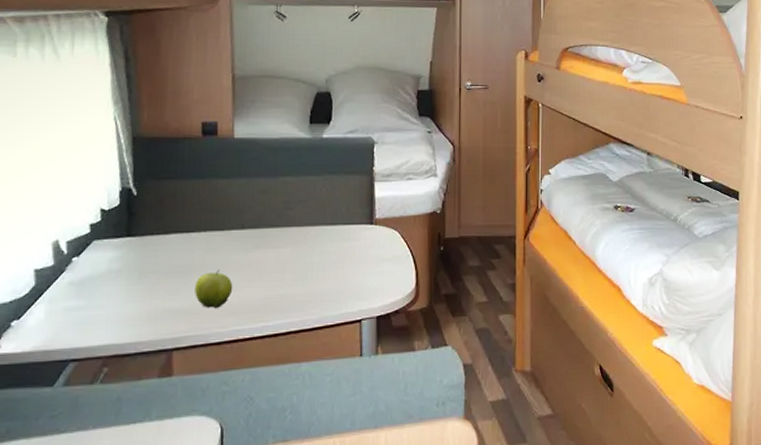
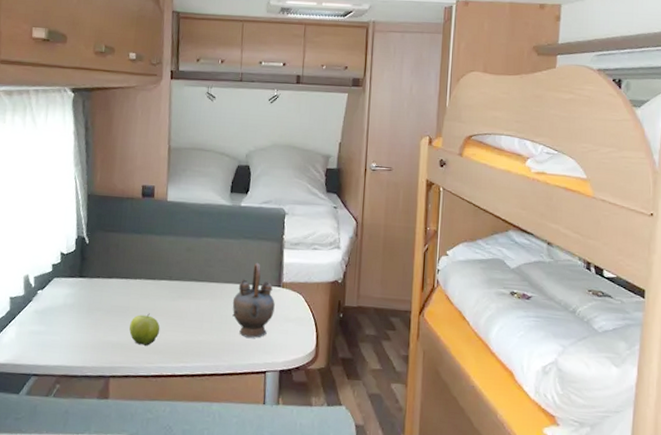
teapot: none [318,199,368,284] -> present [232,262,275,338]

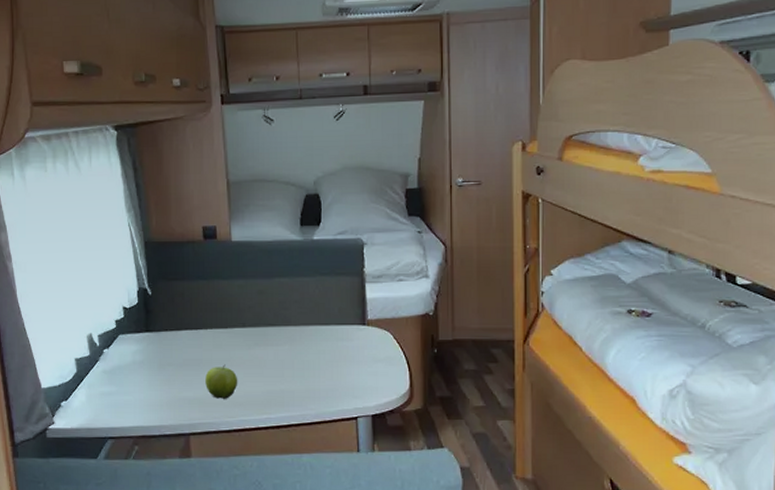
teapot: present [232,262,275,338] -> none [314,300,361,382]

